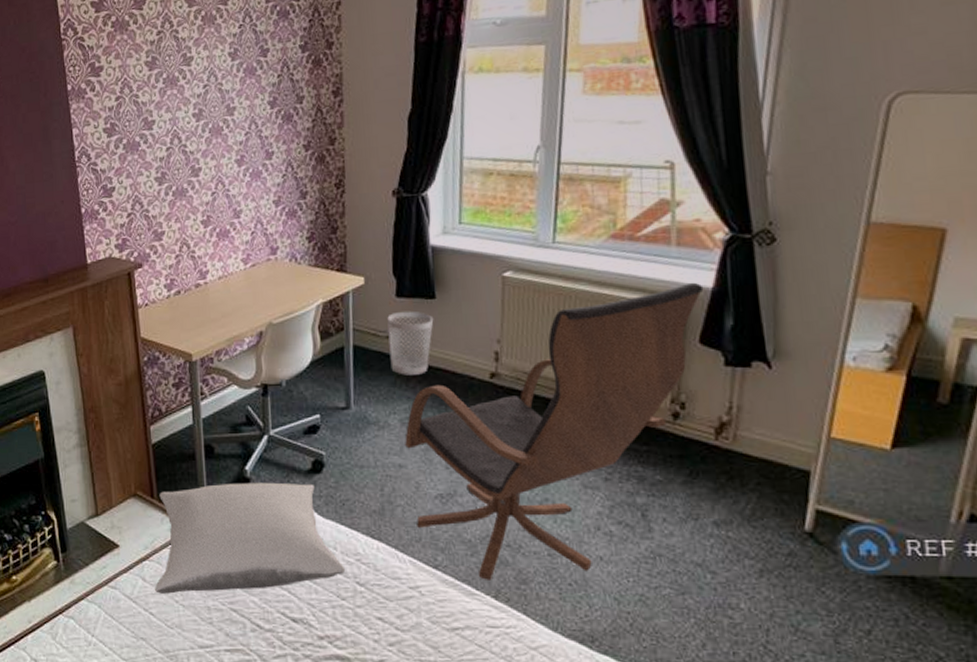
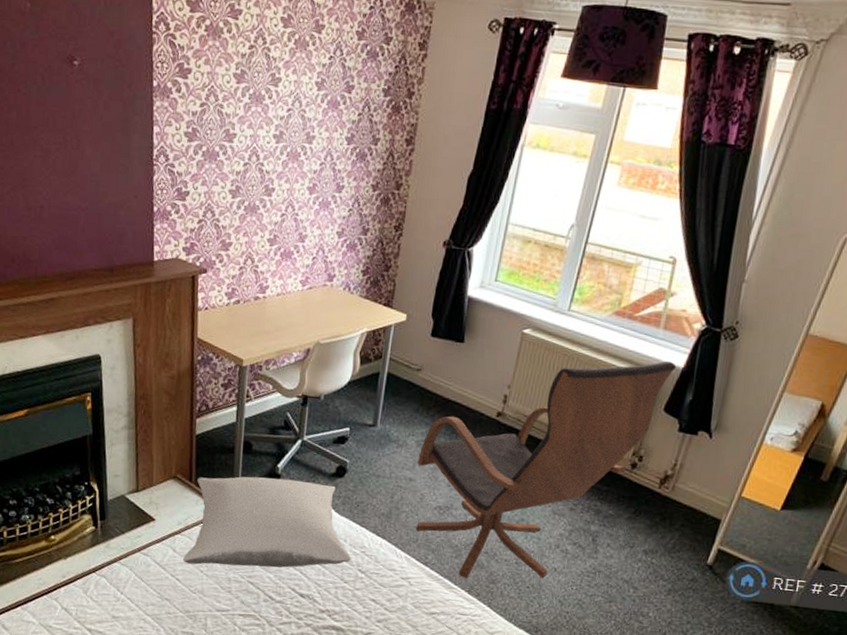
wastebasket: present [387,311,434,375] -> none [416,349,460,406]

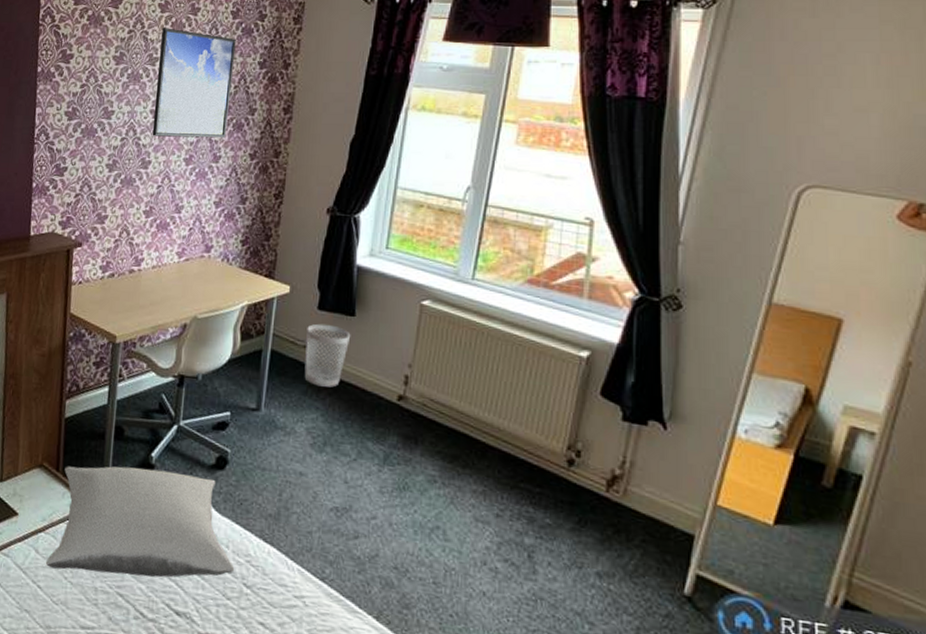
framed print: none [275,45,361,168] -> present [152,28,236,138]
wastebasket: none [416,349,460,406] -> present [304,323,351,388]
lounge chair: present [416,361,677,579] -> none [308,335,610,605]

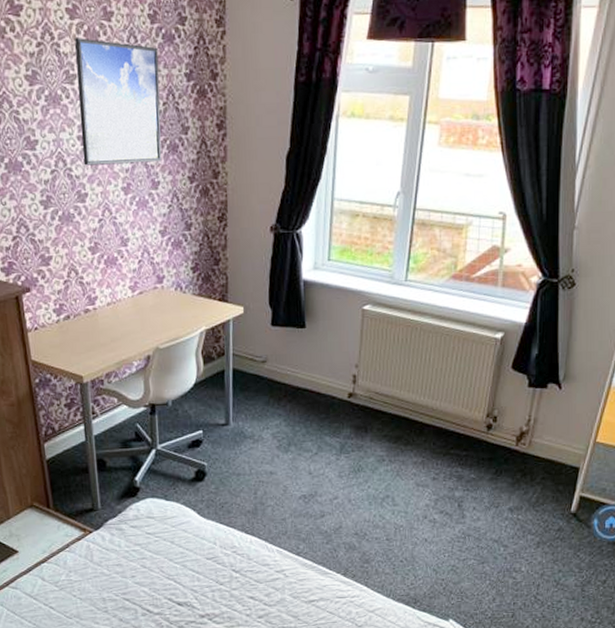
pillow: present [46,466,235,578] -> none [54,490,224,590]
wastebasket: present [304,323,351,388] -> none [263,338,303,395]

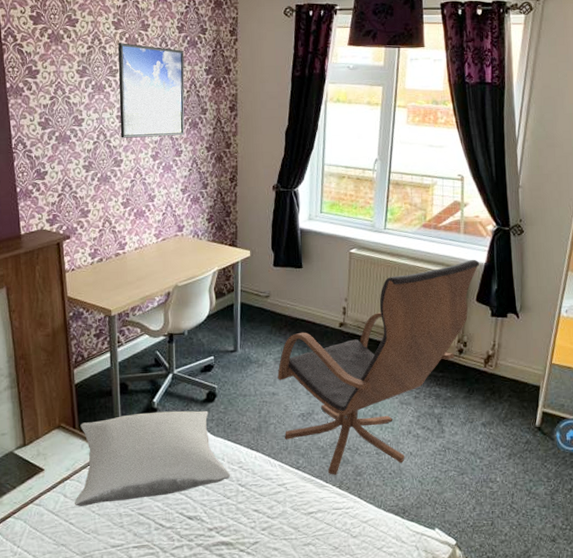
pillow: none [54,490,224,590] -> present [75,410,231,507]
lounge chair: none [276,318,519,562] -> present [277,259,480,475]

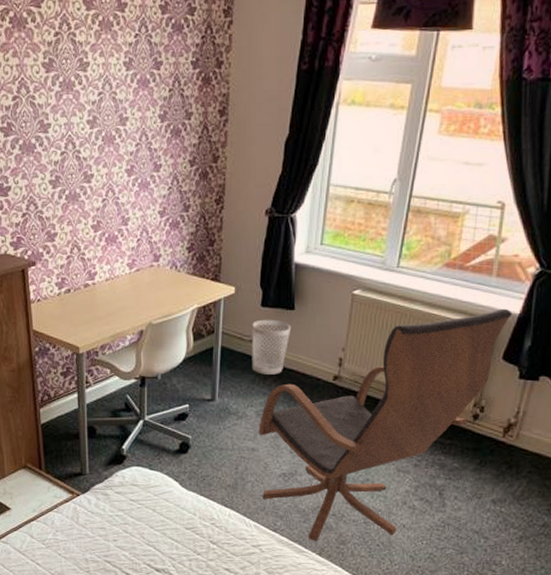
pillow: present [75,410,231,507] -> none [41,459,202,548]
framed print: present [118,43,185,138] -> none [89,27,167,148]
wastebasket: none [267,277,301,325] -> present [252,319,291,375]

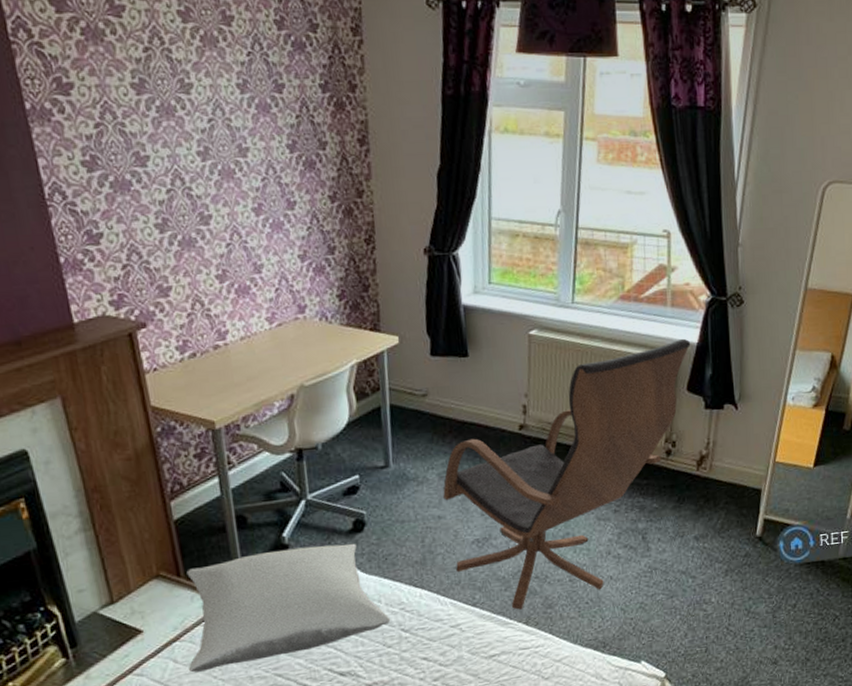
pillow: none [41,459,202,548] -> present [187,543,391,673]
wastebasket: present [252,319,291,375] -> none [423,369,467,432]

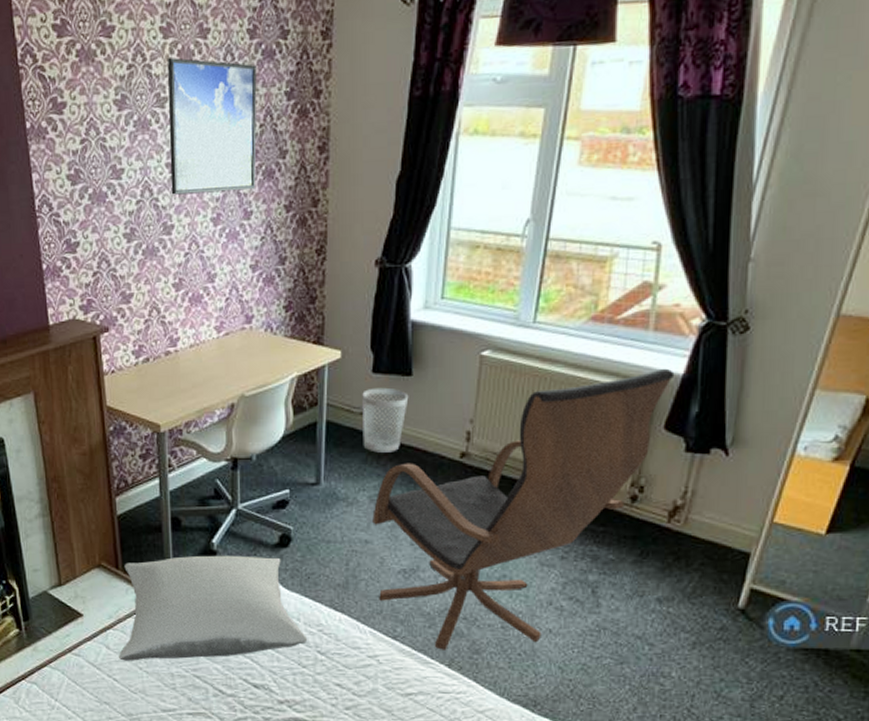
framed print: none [189,43,298,184] -> present [167,57,257,195]
wastebasket: none [423,369,467,432] -> present [362,387,409,453]

